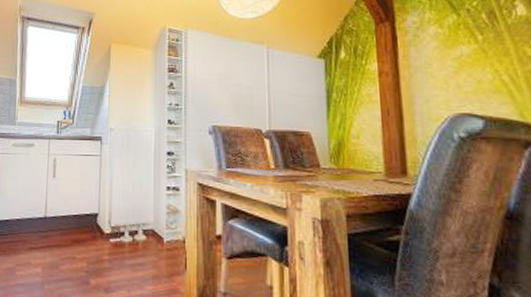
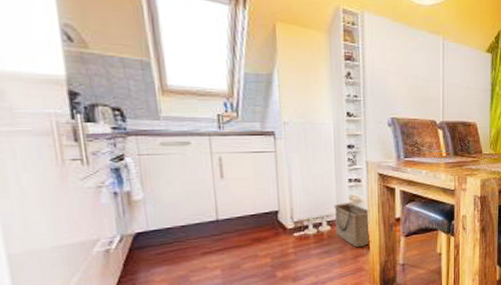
basket: none [150,211,188,265] -> present [334,202,371,248]

